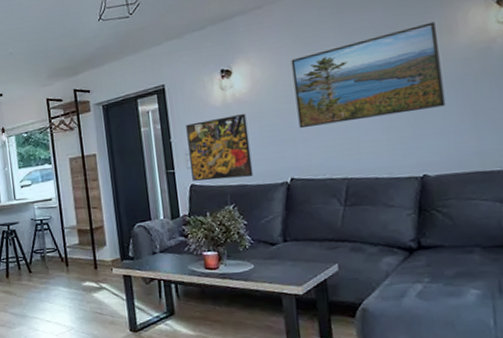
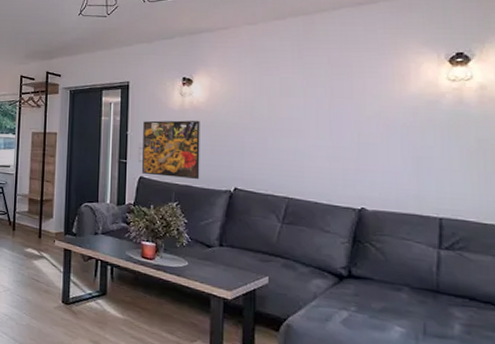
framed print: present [290,22,446,129] -> none [249,68,390,148]

